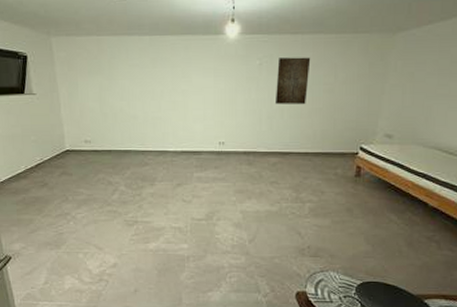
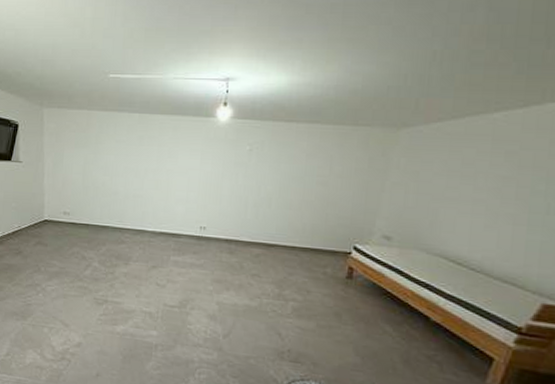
wall art: present [274,57,311,105] -> none [262,145,305,196]

